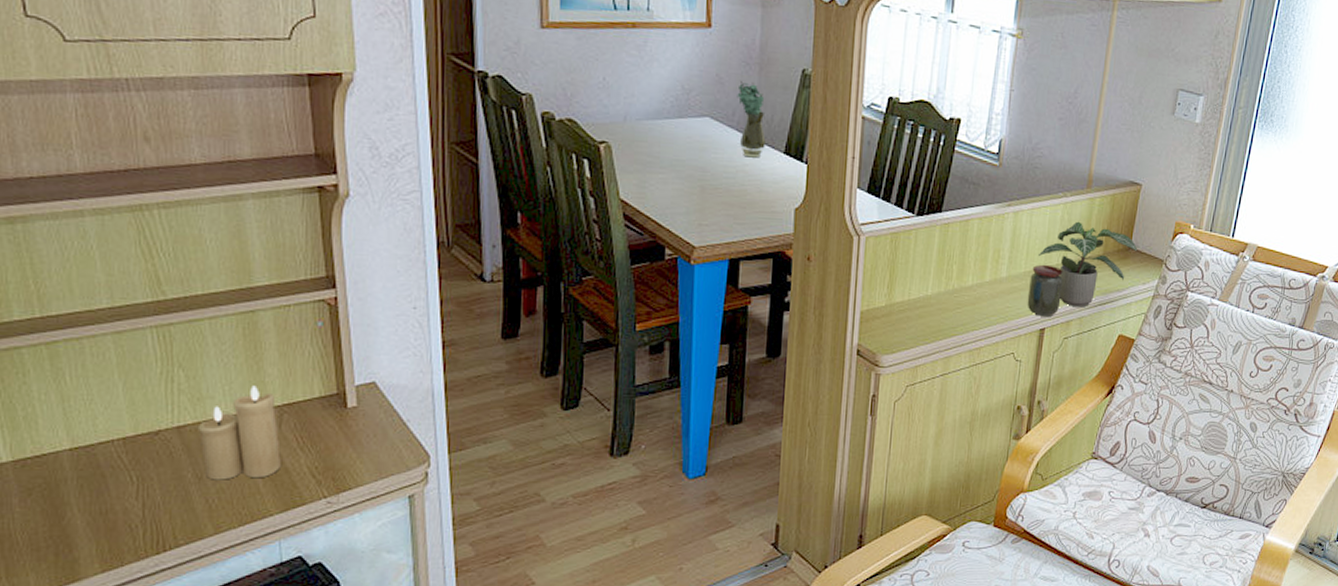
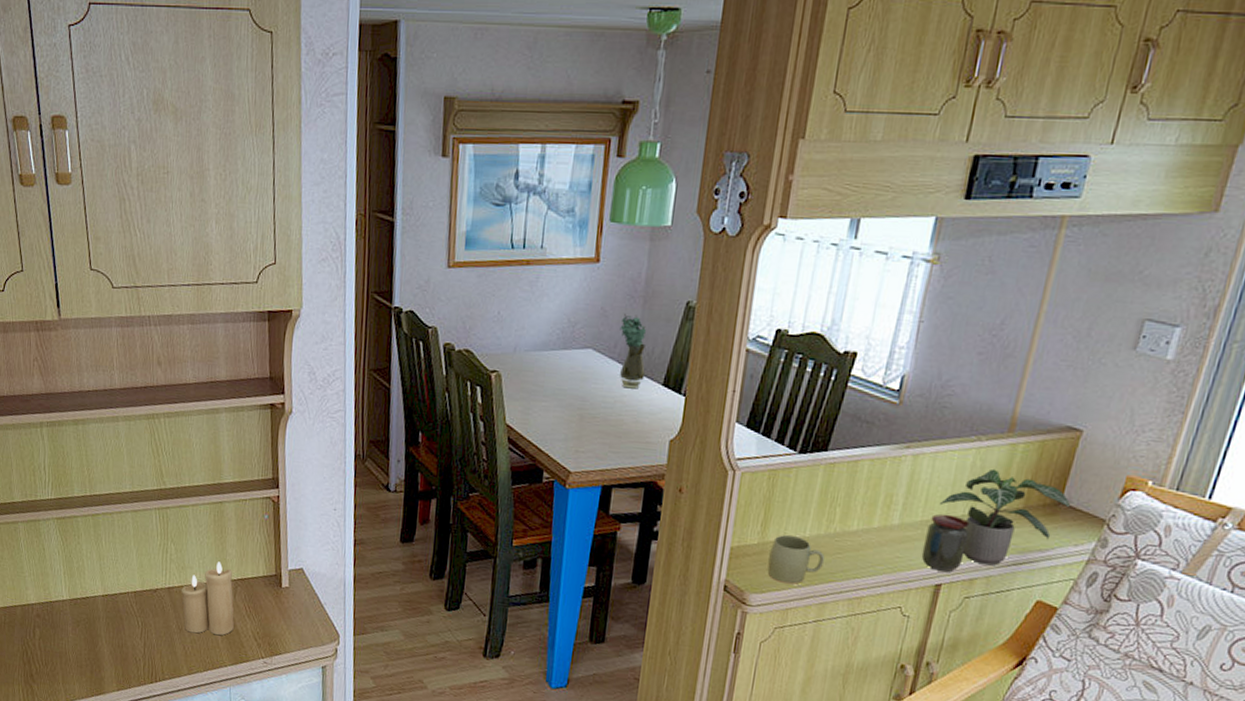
mug: none [896,295,946,343] -> present [767,535,824,586]

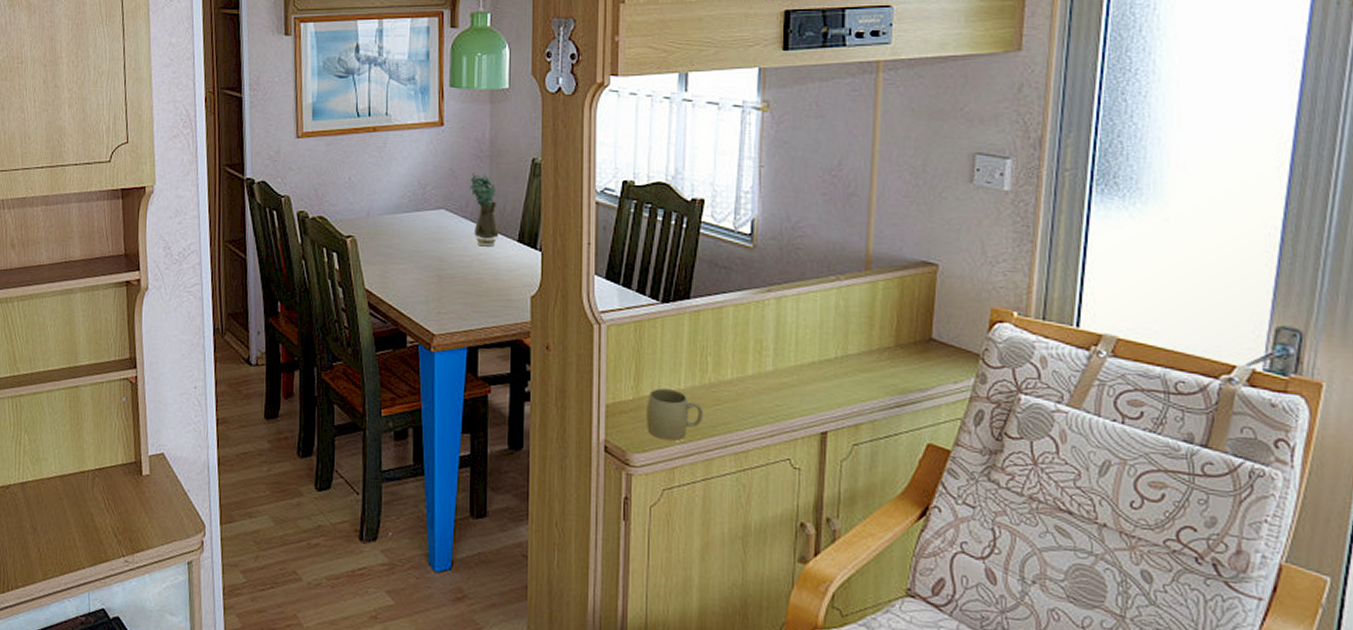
candle: present [181,561,235,636] -> none [35,451,93,534]
jar: present [921,513,970,572] -> none [801,357,845,418]
potted plant: present [940,468,1071,566] -> none [811,308,942,409]

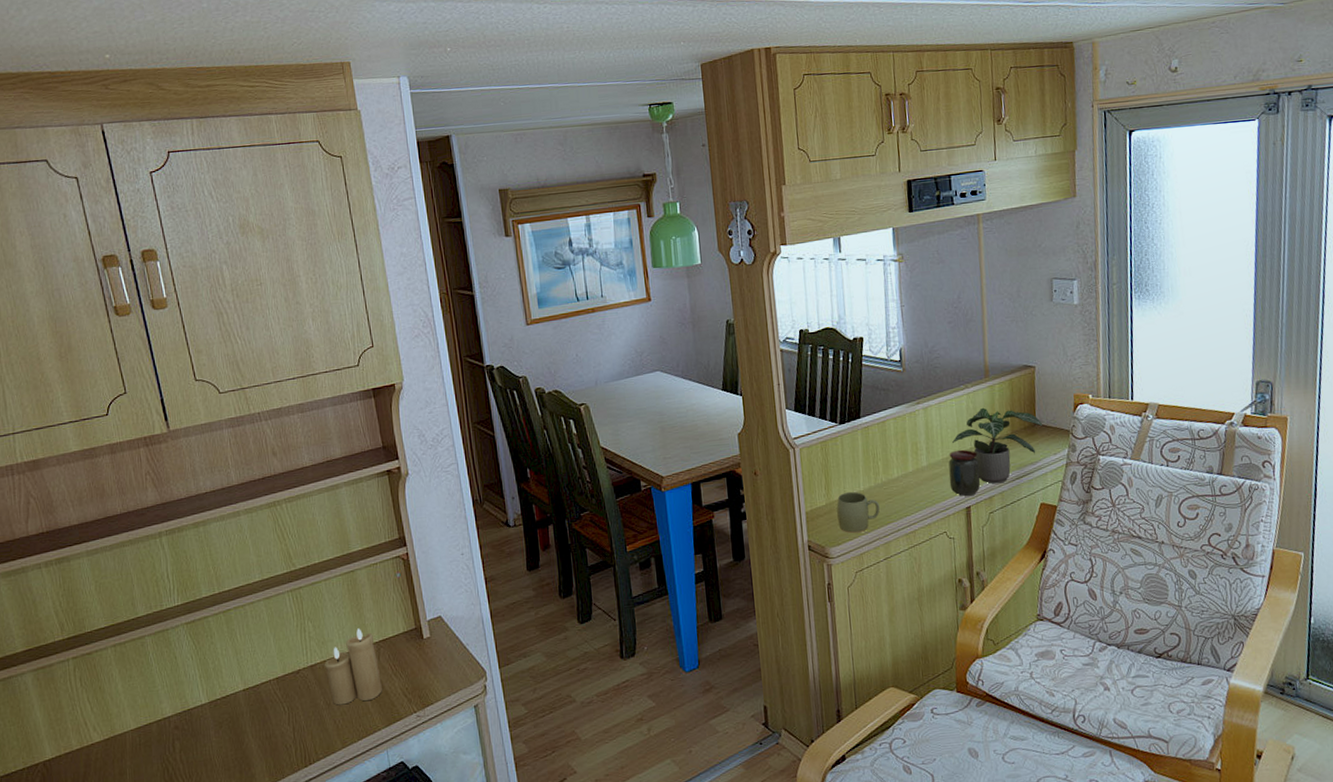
candle: none [35,451,93,534] -> present [324,628,382,705]
vase: present [469,172,499,247] -> none [678,337,707,398]
jar: none [801,357,845,418] -> present [948,449,981,496]
potted plant: none [811,308,942,409] -> present [952,407,1043,484]

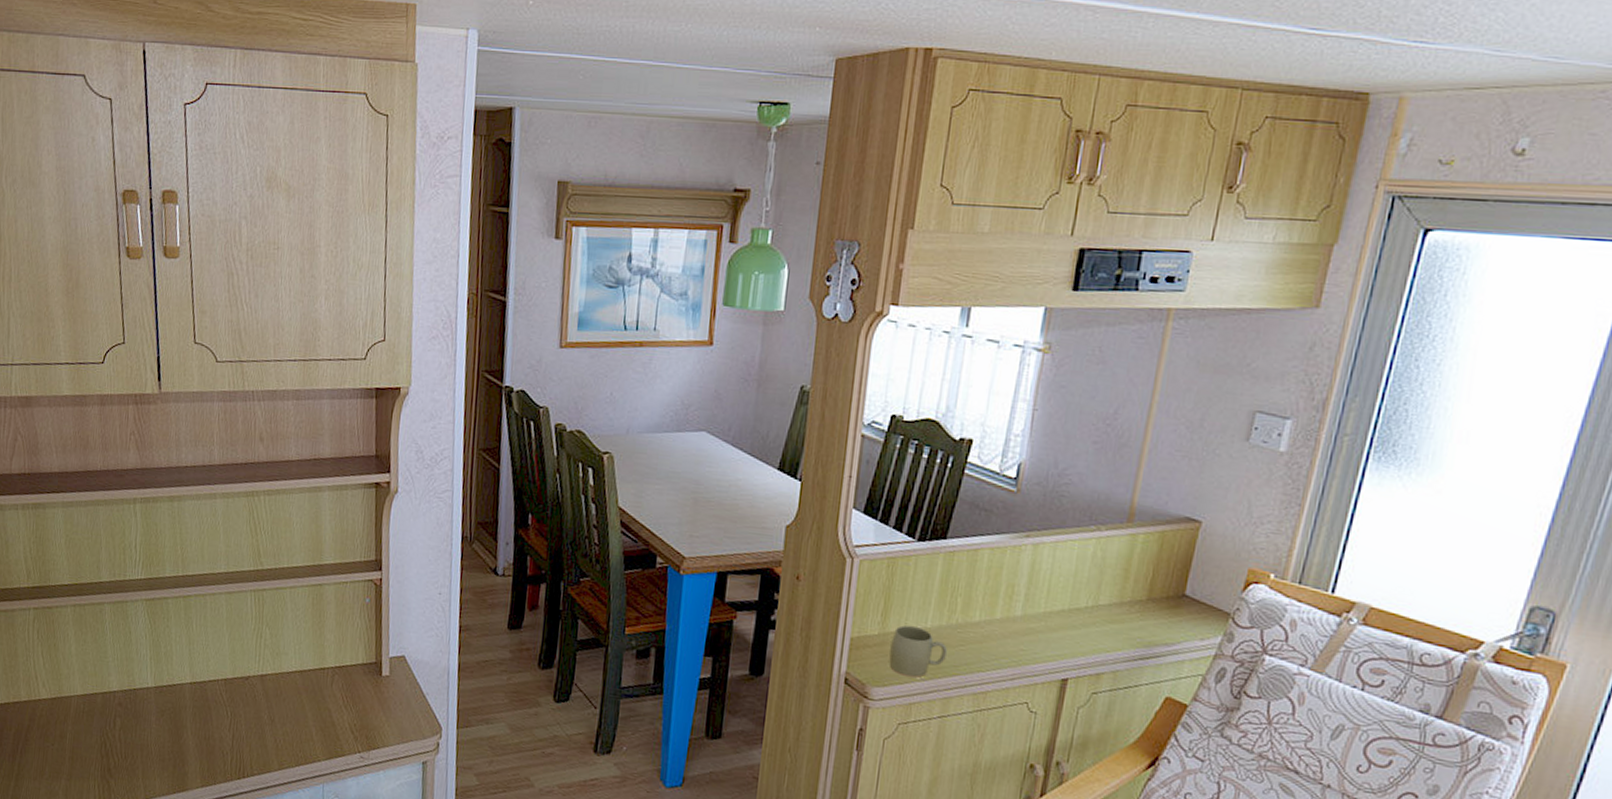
candle: present [324,628,382,705] -> none [274,647,331,728]
jar: present [948,449,981,496] -> none [1046,605,1094,666]
potted plant: present [952,407,1043,484] -> none [1063,559,1195,660]

